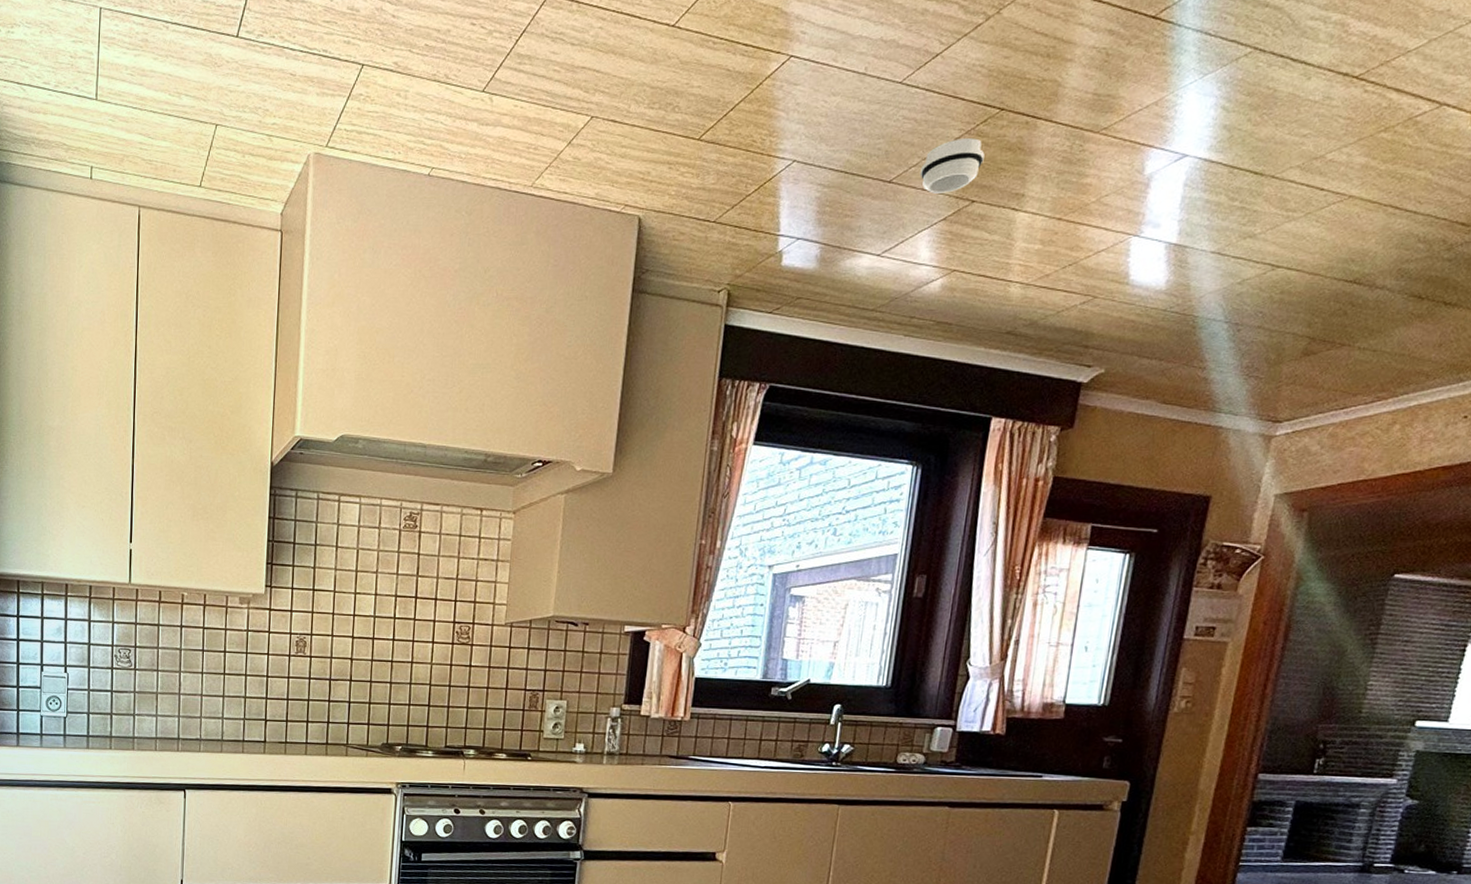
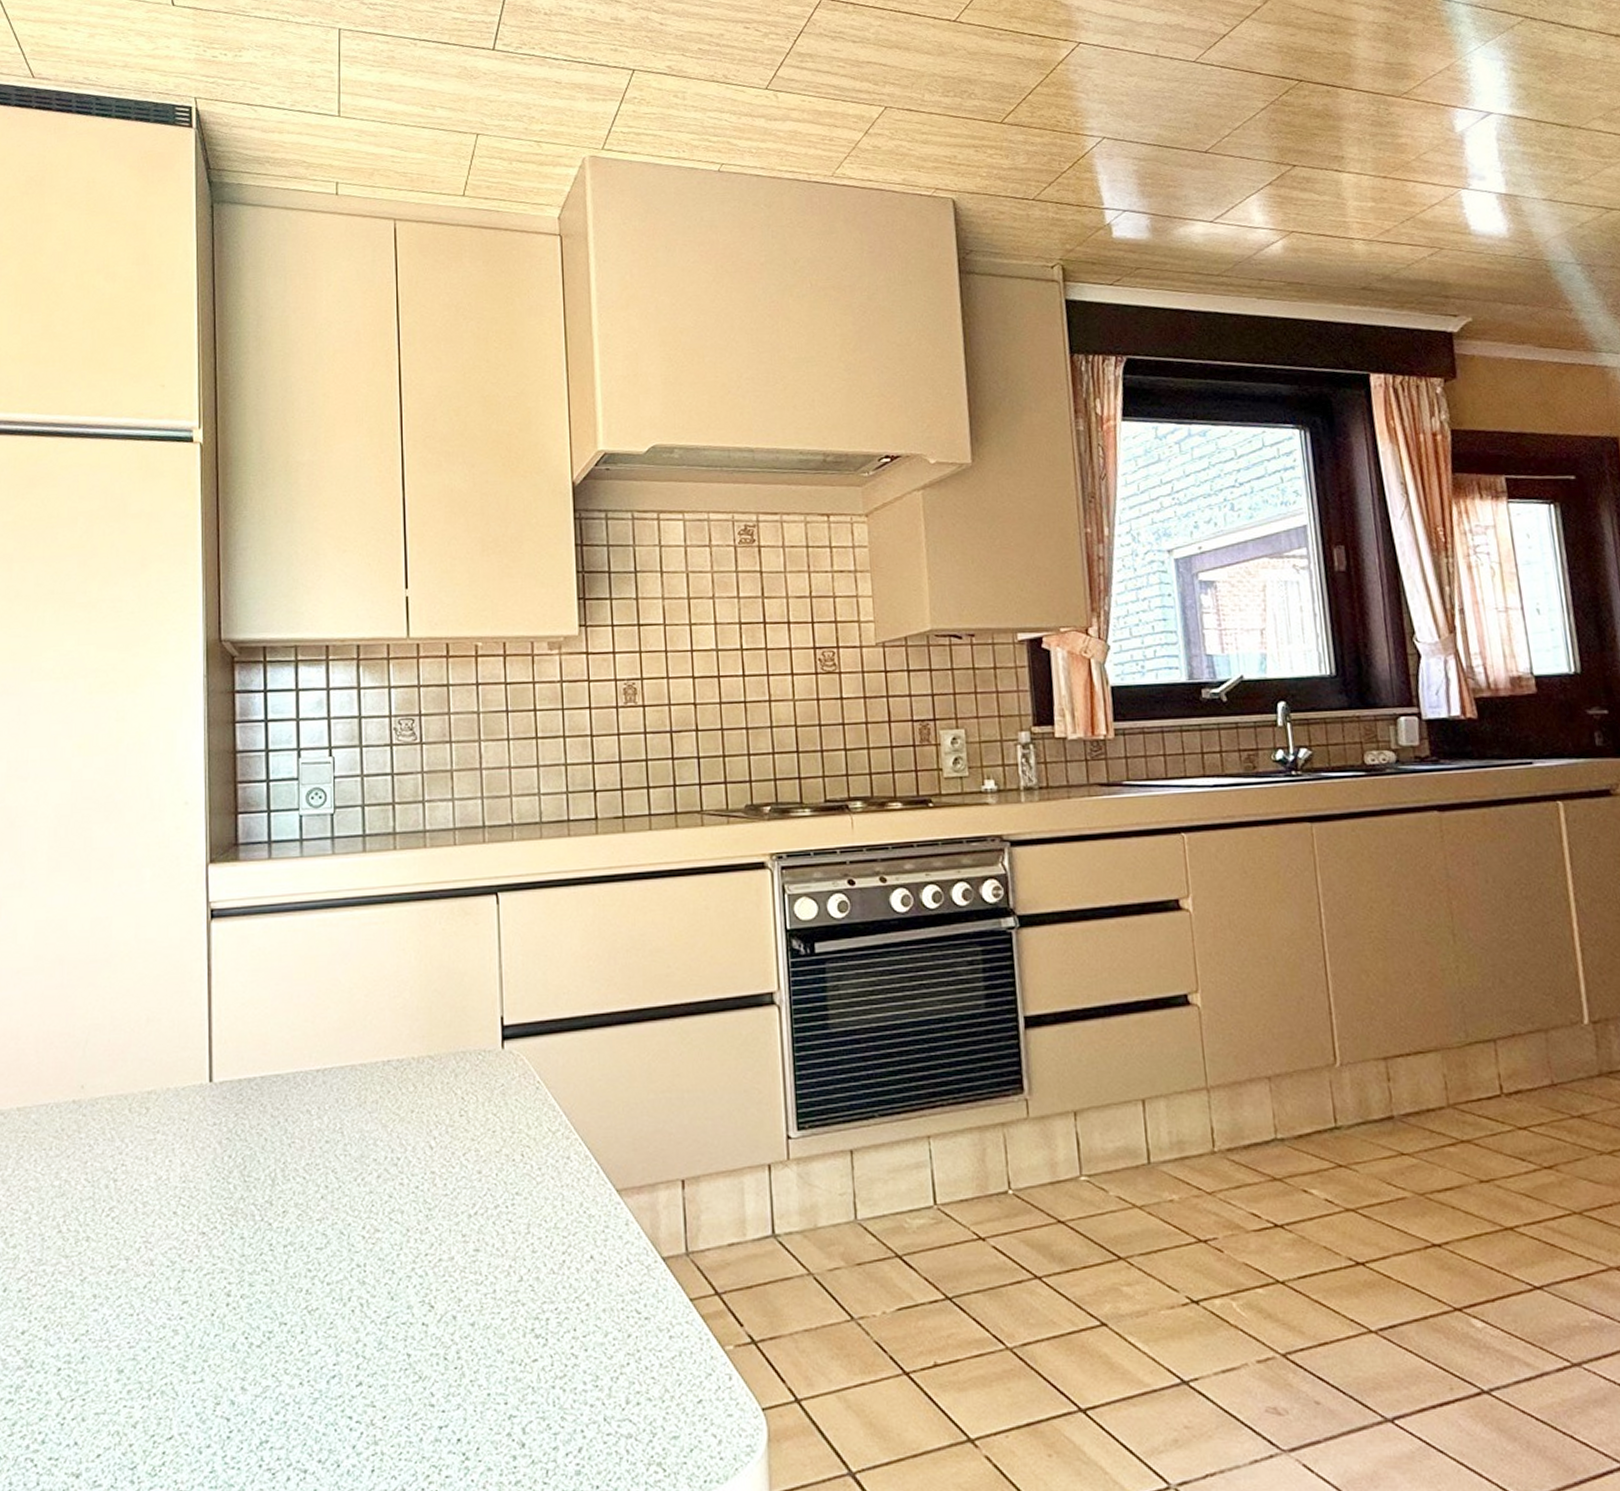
smoke detector: present [920,138,985,194] -> none [1233,108,1295,161]

